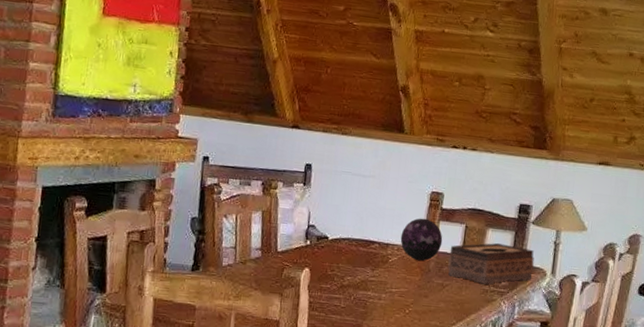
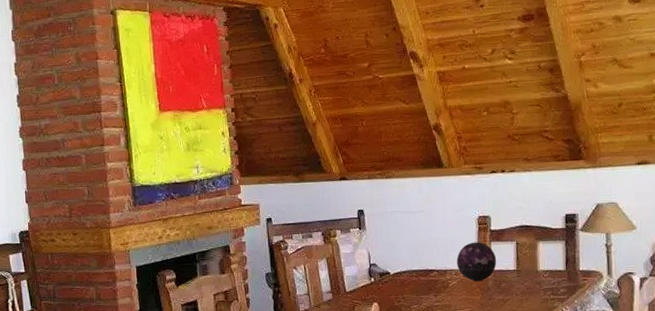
tissue box: present [448,243,534,285] -> none [505,254,589,294]

